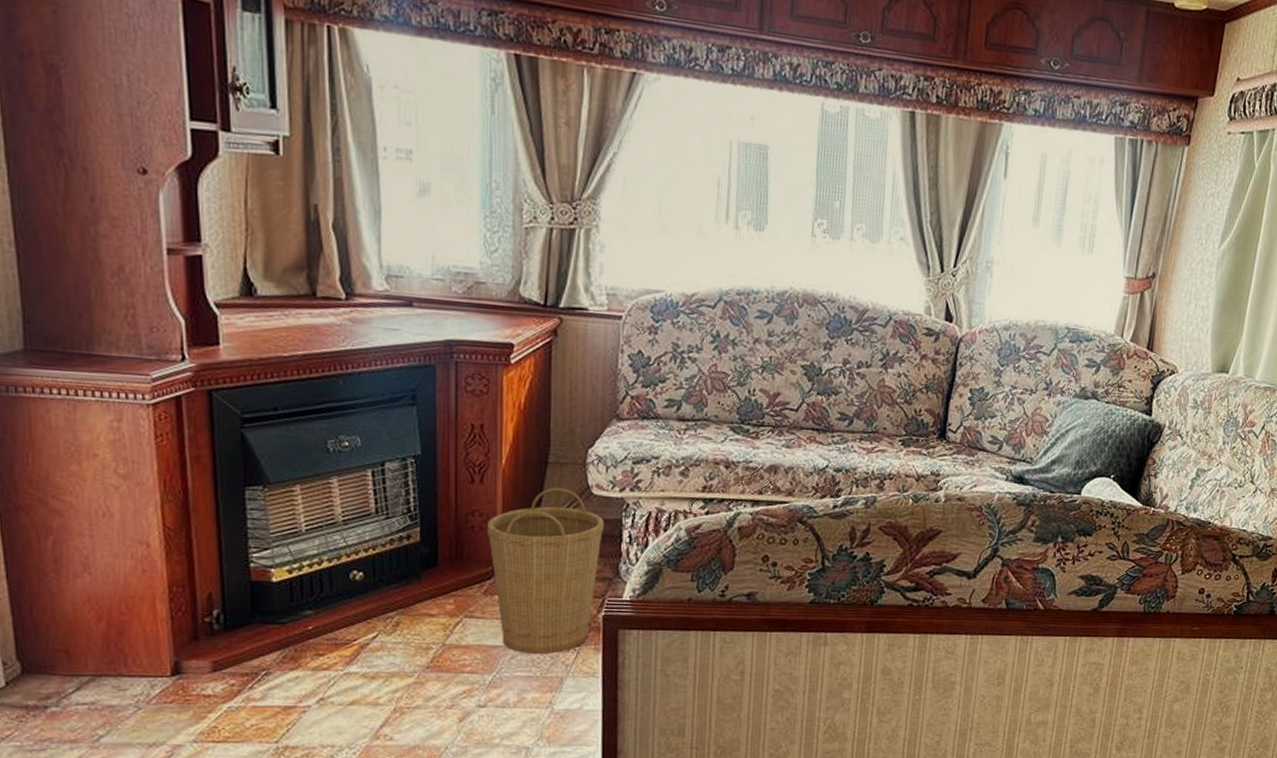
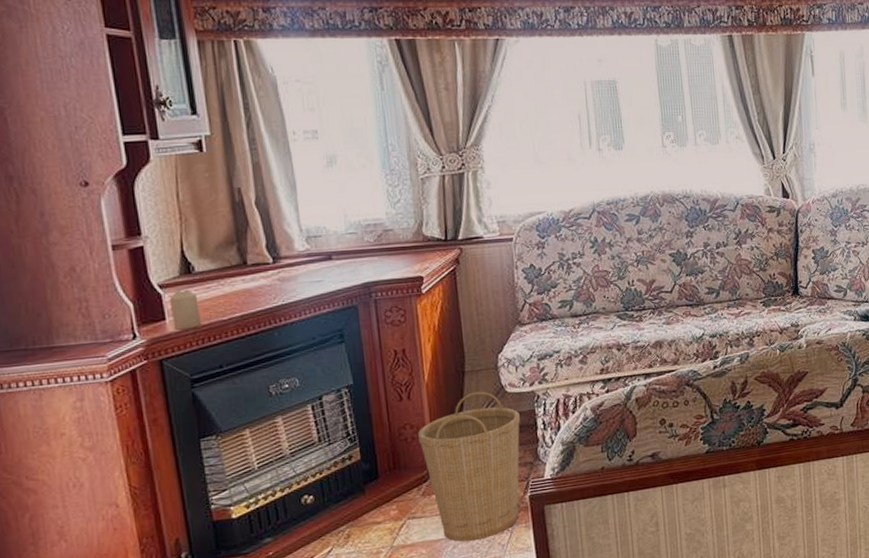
candle: none [225,314,258,360] -> present [169,290,201,330]

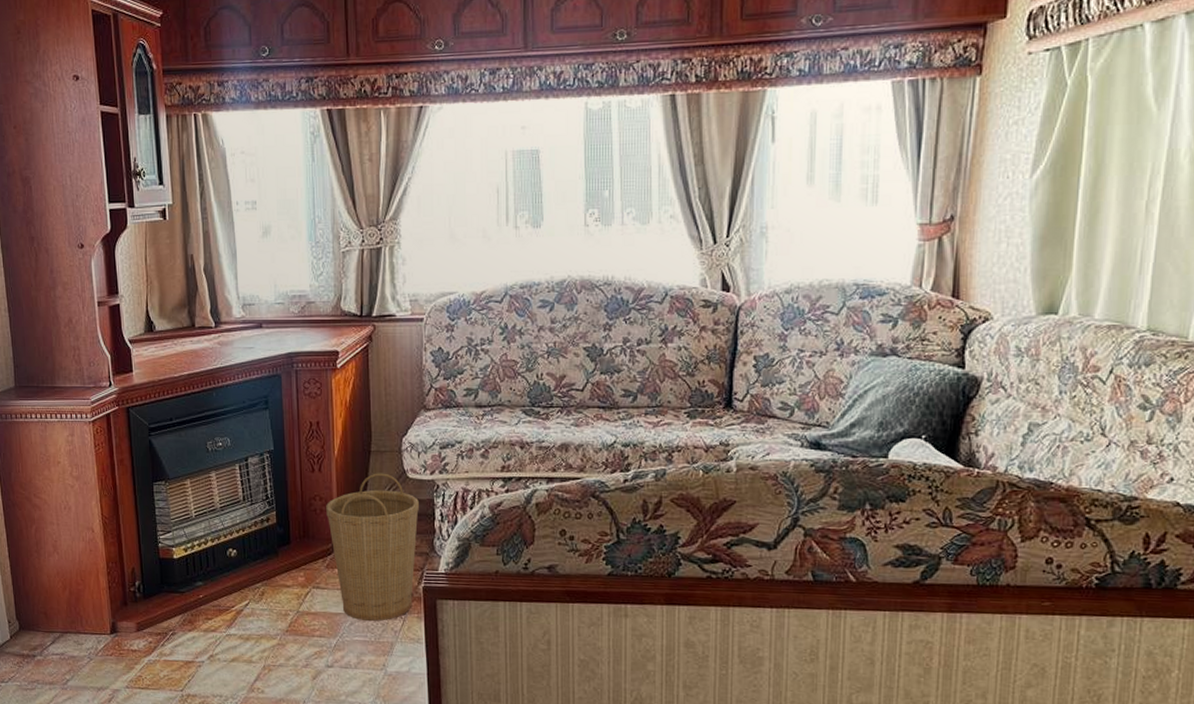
candle: present [169,290,201,330] -> none [136,347,158,382]

